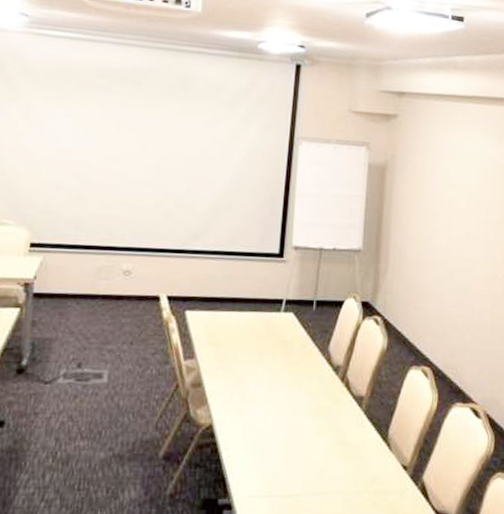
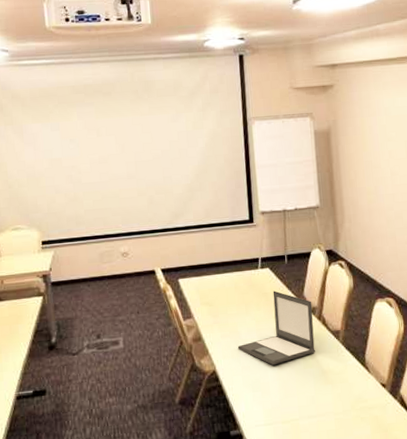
laptop: none [242,340,337,428] -> present [237,290,315,366]

